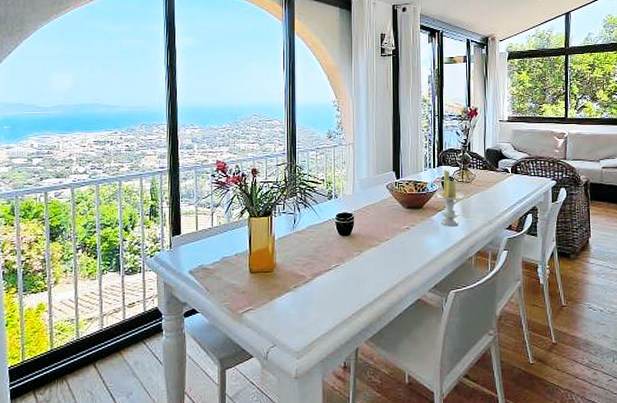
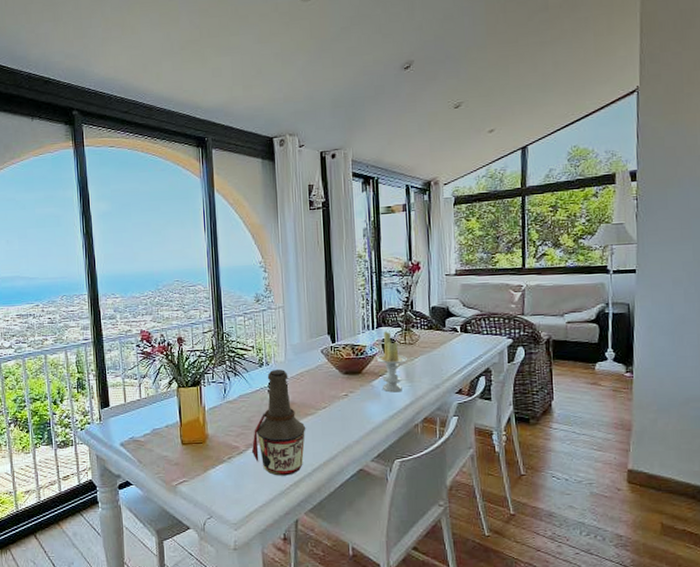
bottle: none [317,203,370,305] -> present [251,369,306,476]

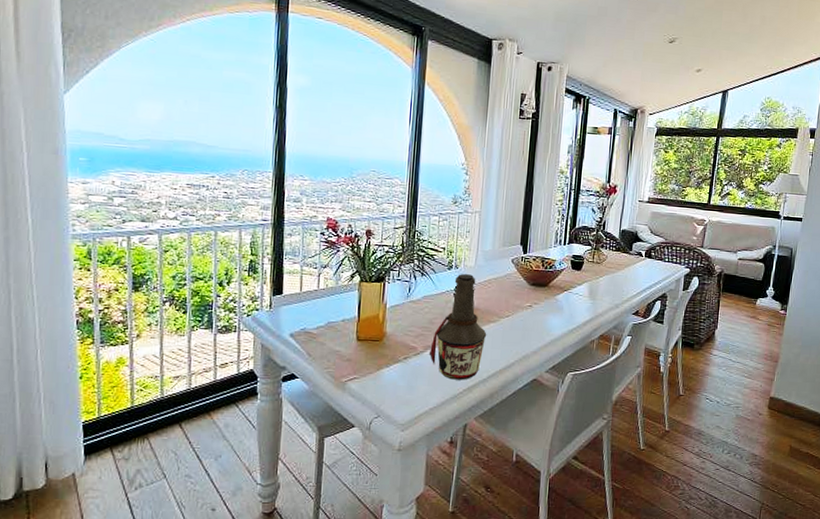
candle: present [376,331,407,393] -> none [564,248,593,308]

